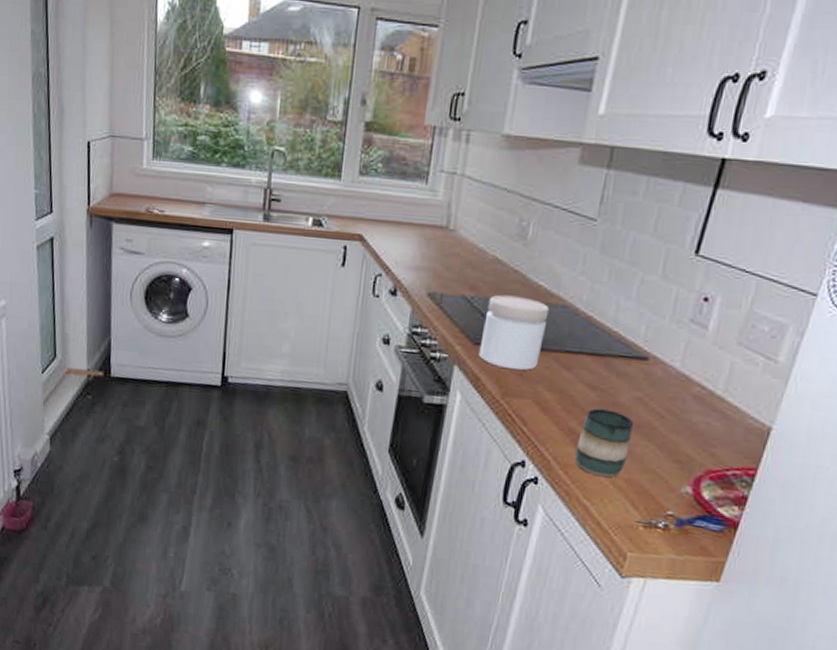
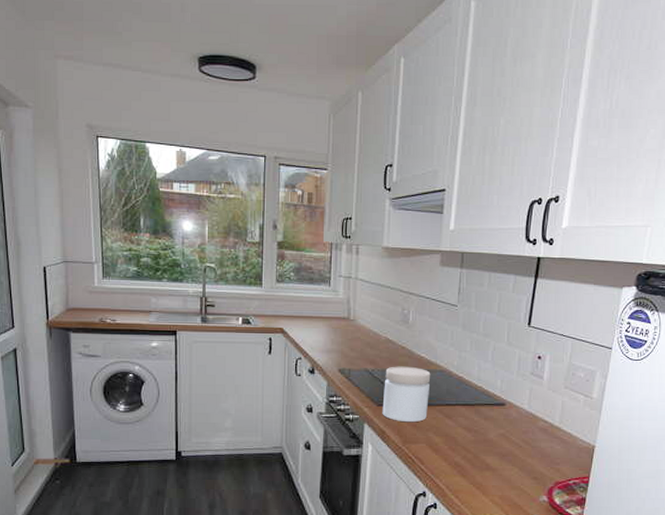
mug: present [575,407,634,478] -> none [462,444,501,497]

